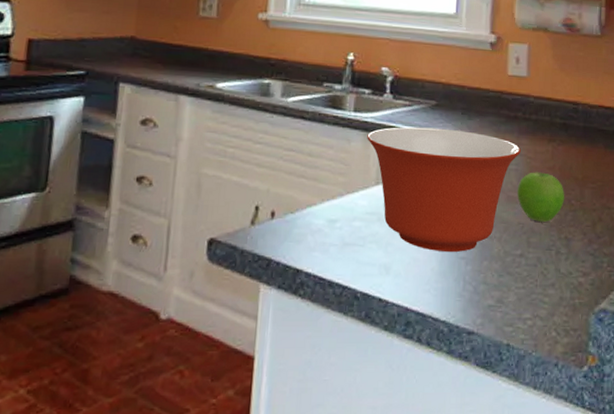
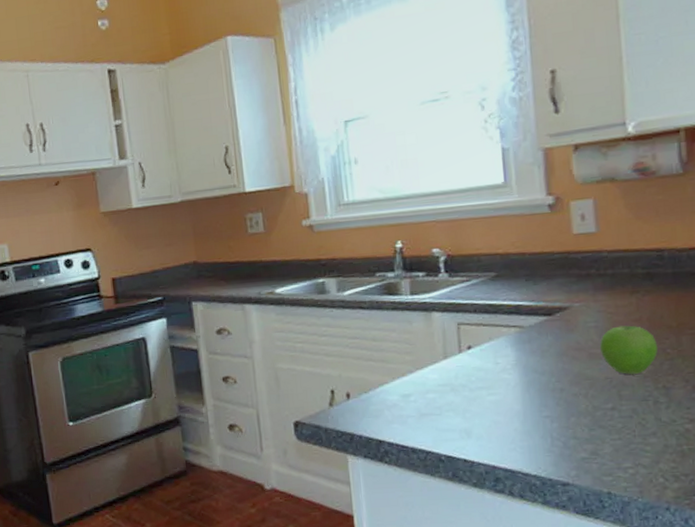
mixing bowl: present [367,127,521,253] -> none [428,296,599,413]

